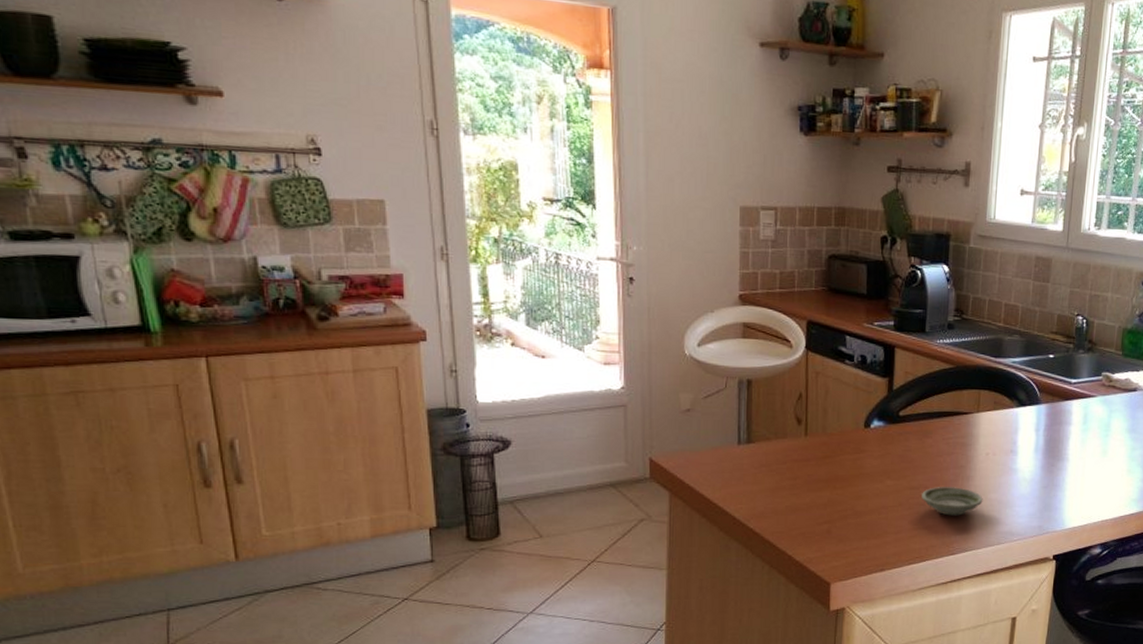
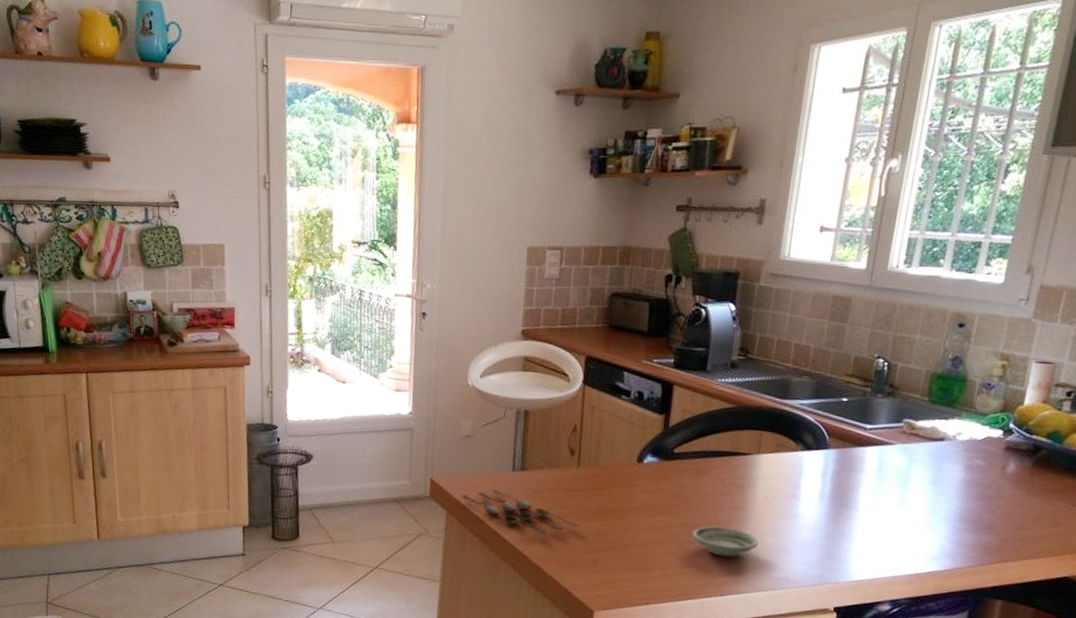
spoon: none [684,464,811,508] -> present [461,489,579,534]

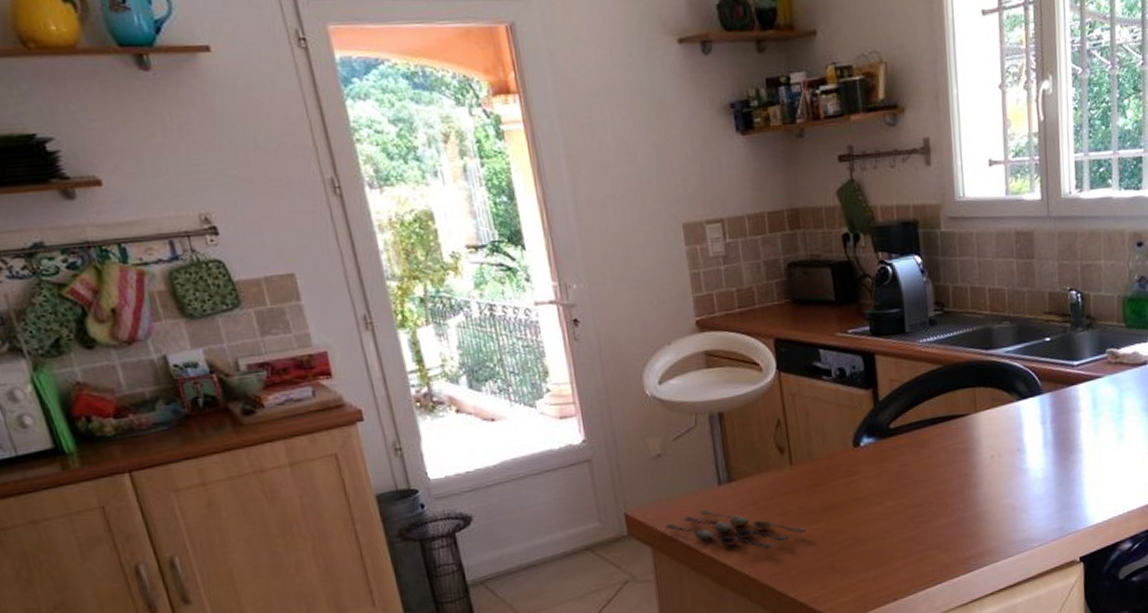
saucer: present [692,526,759,557] -> none [926,497,995,530]

